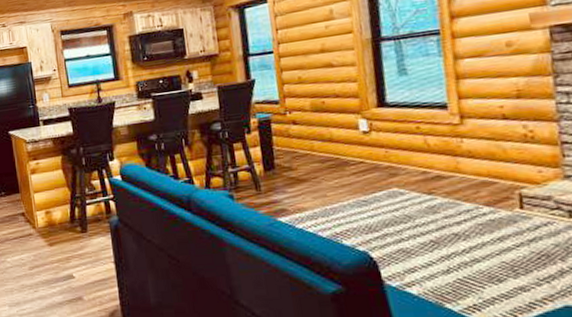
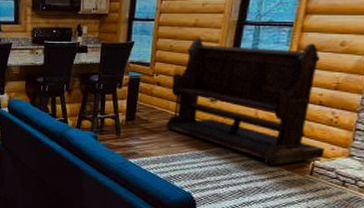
bench: none [309,49,531,204] -> present [166,38,326,166]

